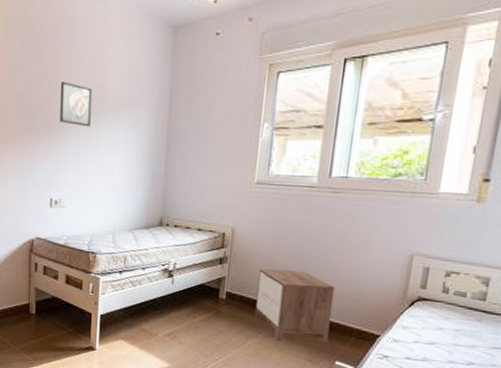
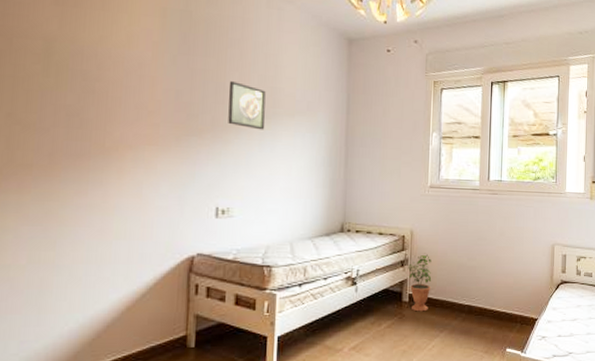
potted plant: none [226,252,253,311] -> present [407,253,432,312]
nightstand: present [254,268,335,344] -> none [435,266,501,336]

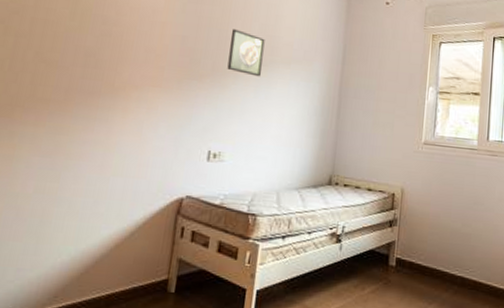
potted plant: present [407,253,432,312] -> none [395,214,422,279]

